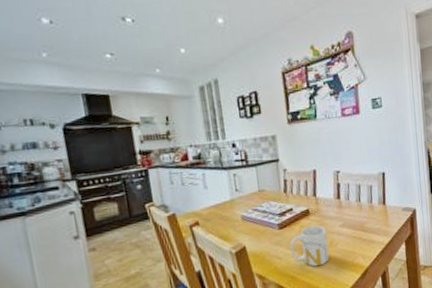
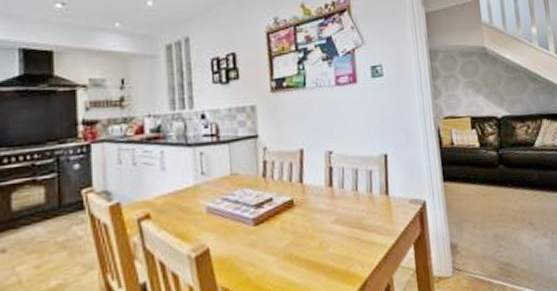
mug: present [290,225,329,267] -> none [267,220,318,277]

